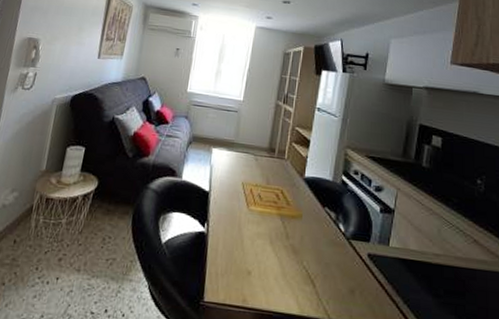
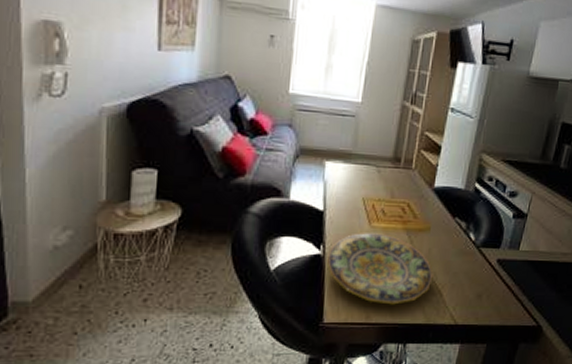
plate: none [210,214,306,291] -> present [327,233,433,305]

